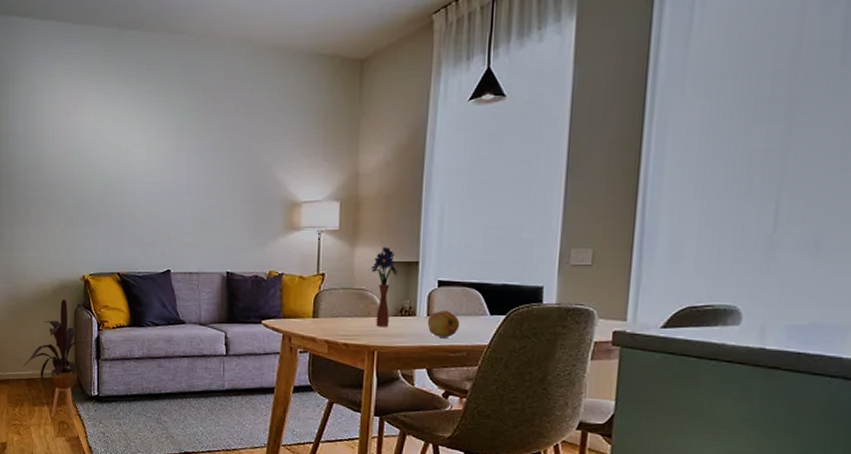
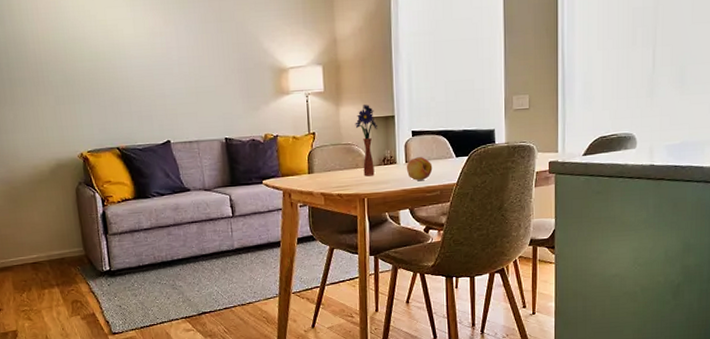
house plant: present [23,299,85,419] -> none [26,178,90,298]

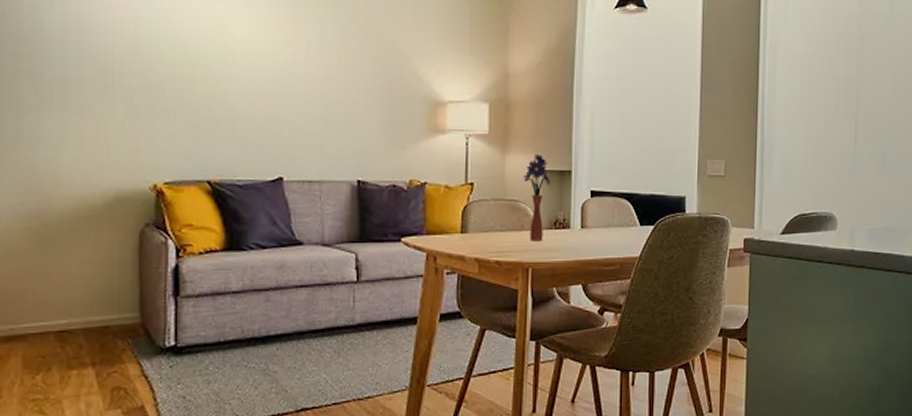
fruit: present [406,157,433,181] -> none [581,222,613,250]

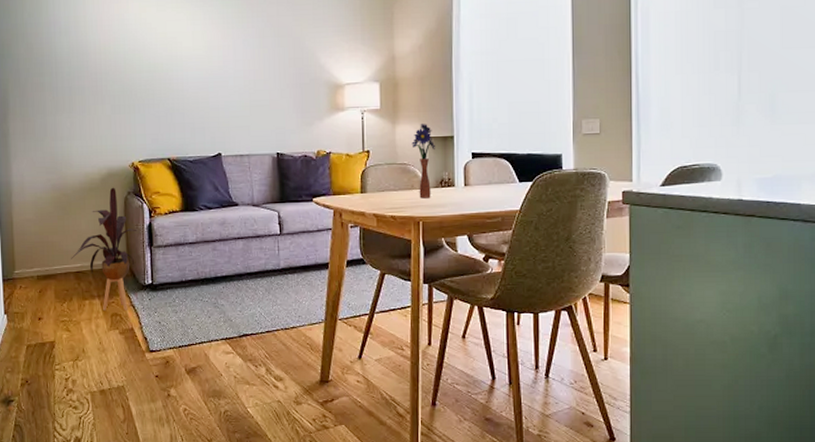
house plant: none [52,216,156,383] -> present [71,187,136,310]

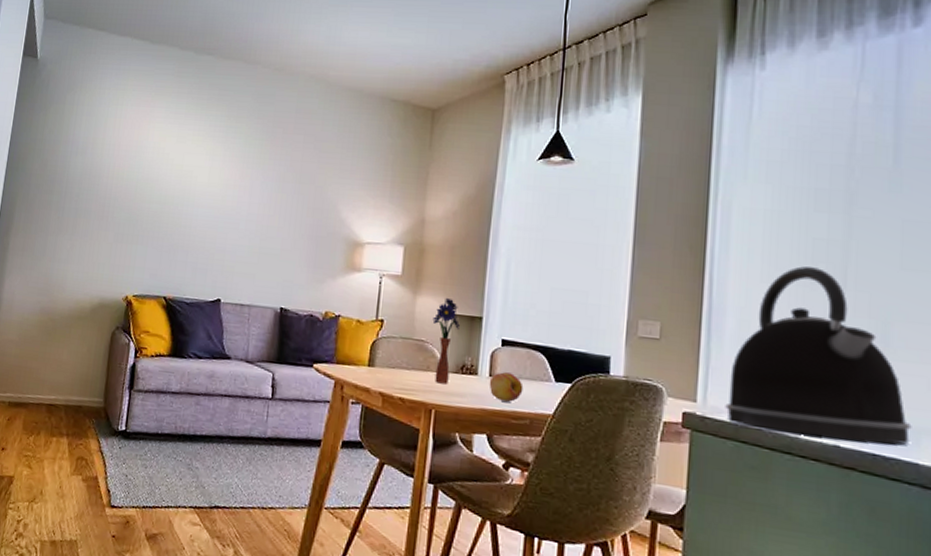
house plant: present [71,187,136,310] -> none [46,319,118,456]
fruit: none [465,180,494,205] -> present [489,372,524,402]
kettle: none [655,56,794,195] -> present [725,266,912,445]

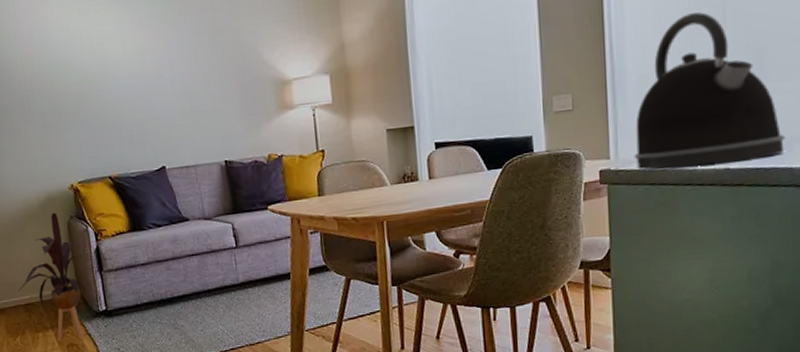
house plant: none [46,319,118,456] -> present [18,212,85,342]
flower arrangement: present [432,297,460,385] -> none [369,114,395,197]
fruit: present [489,372,524,402] -> none [429,171,461,199]

